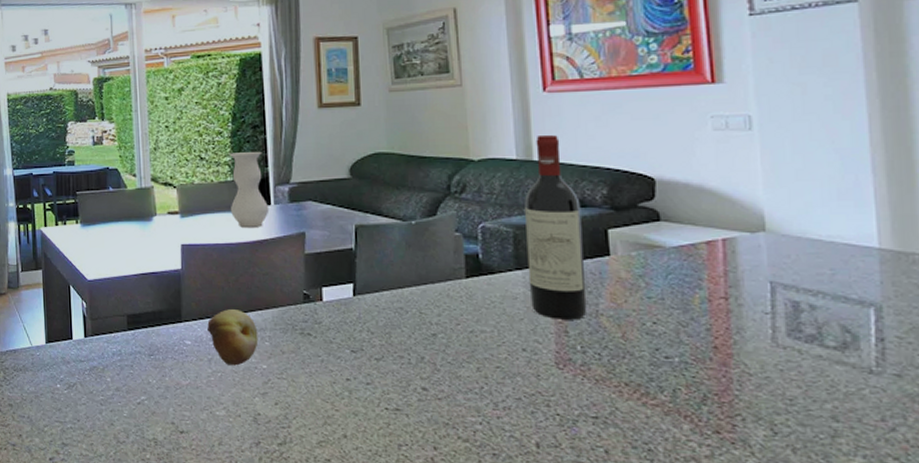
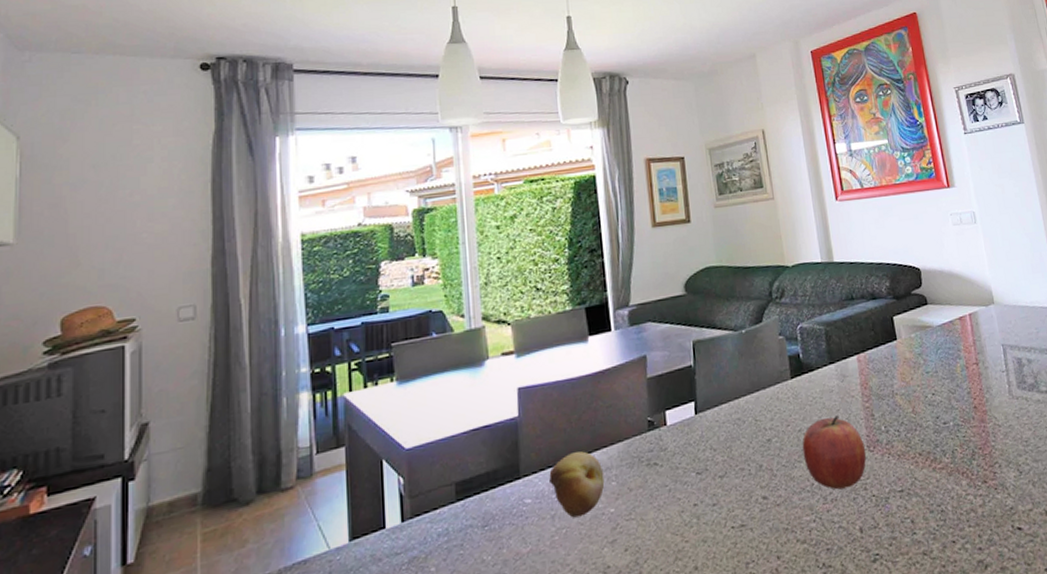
vase: present [230,152,270,227] -> none [567,276,610,359]
fruit: none [473,324,554,400] -> present [802,415,867,490]
wine bottle: present [524,135,587,320] -> none [830,238,886,405]

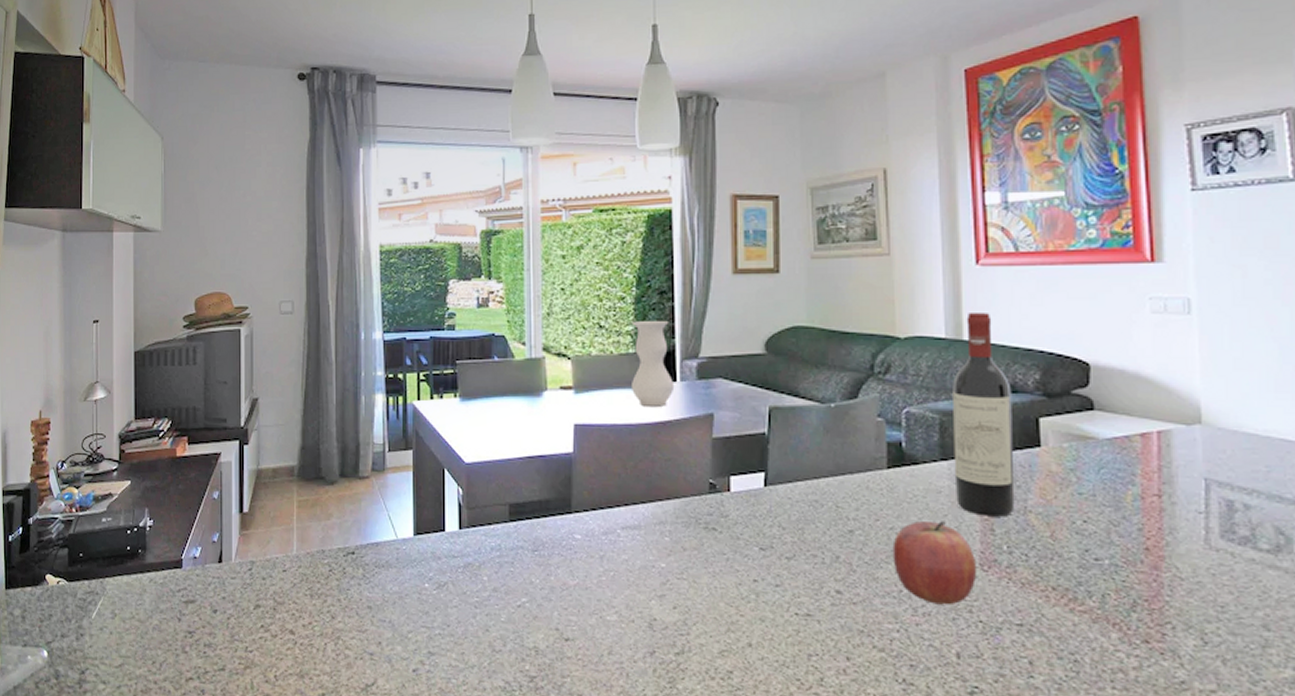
fruit: present [549,451,605,518] -> none [600,499,657,564]
vase: none [567,276,610,359] -> present [632,321,675,406]
wine bottle: none [830,238,886,405] -> present [953,313,1015,517]

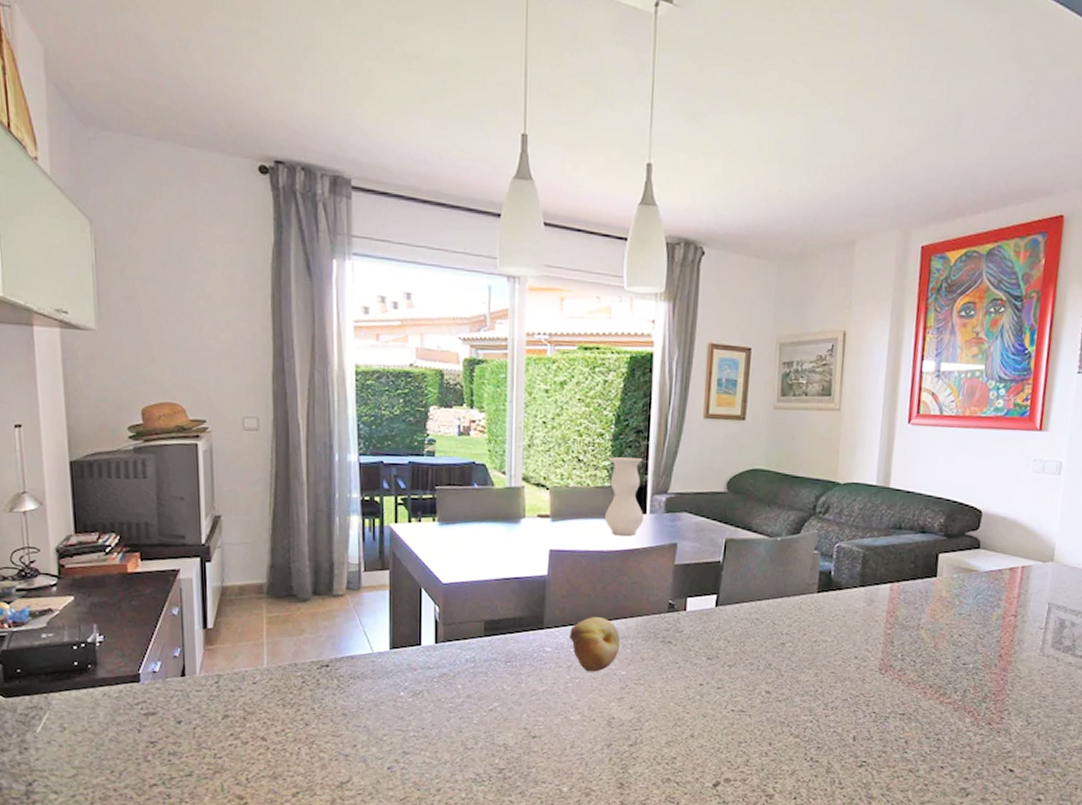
fruit: none [600,499,657,564] -> present [570,617,621,672]
fruit: present [892,521,977,605] -> none [813,635,877,701]
wine bottle: present [953,313,1015,517] -> none [868,465,922,632]

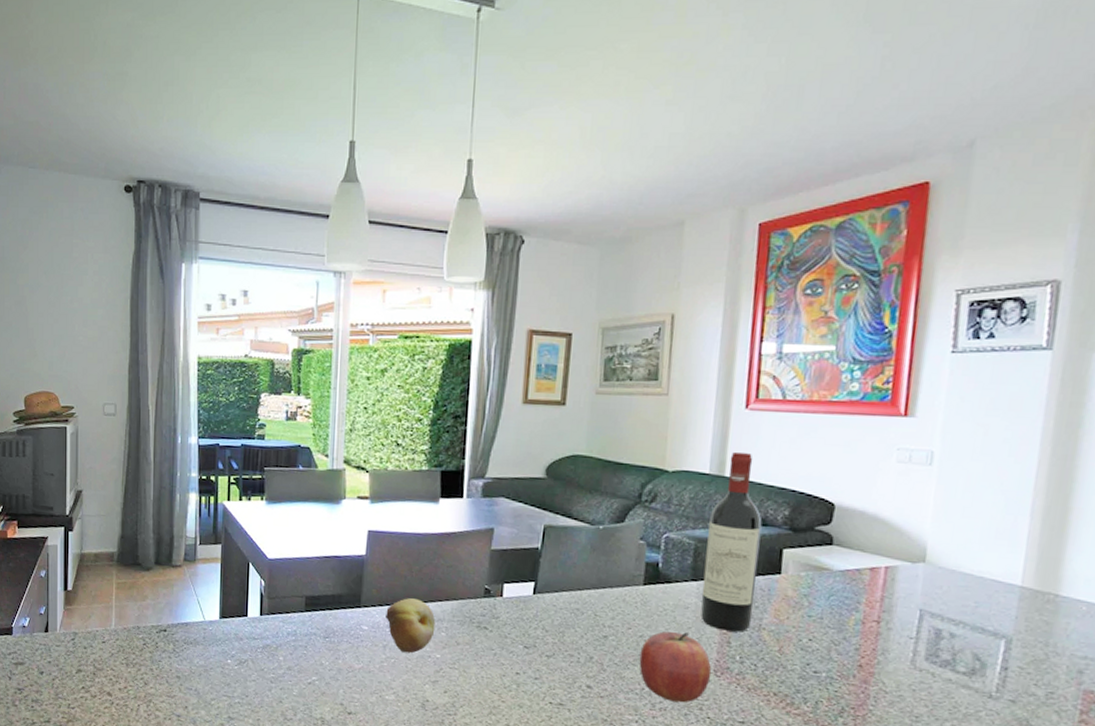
vase: present [605,457,645,536] -> none [422,441,461,519]
fruit: none [813,635,877,701] -> present [639,631,712,703]
wine bottle: none [868,465,922,632] -> present [700,452,762,632]

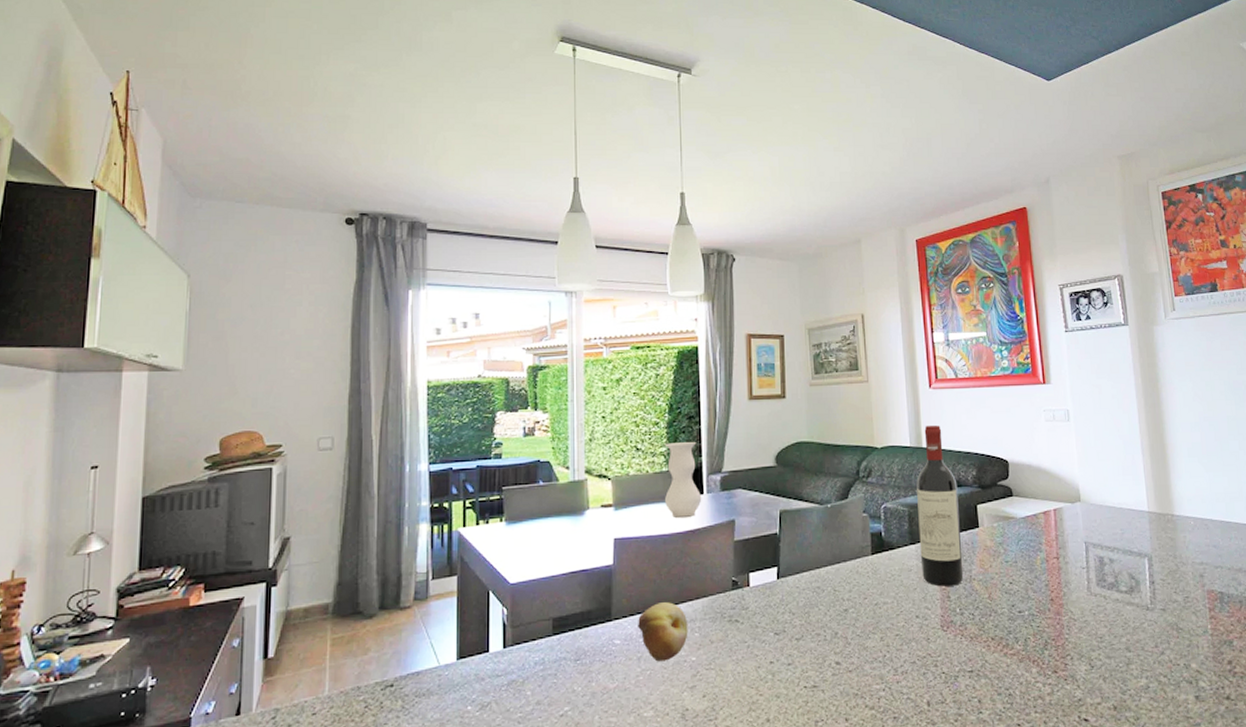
vase: none [422,441,461,519] -> present [665,442,702,517]
fruit: present [639,631,712,703] -> none [877,594,940,664]

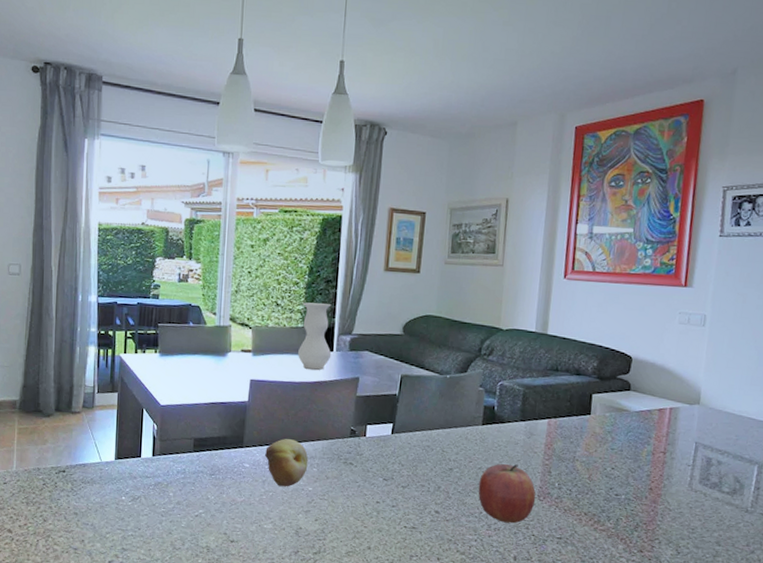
fruit: none [877,594,940,664] -> present [478,464,536,524]
wine bottle: present [916,426,964,587] -> none [527,314,576,463]

